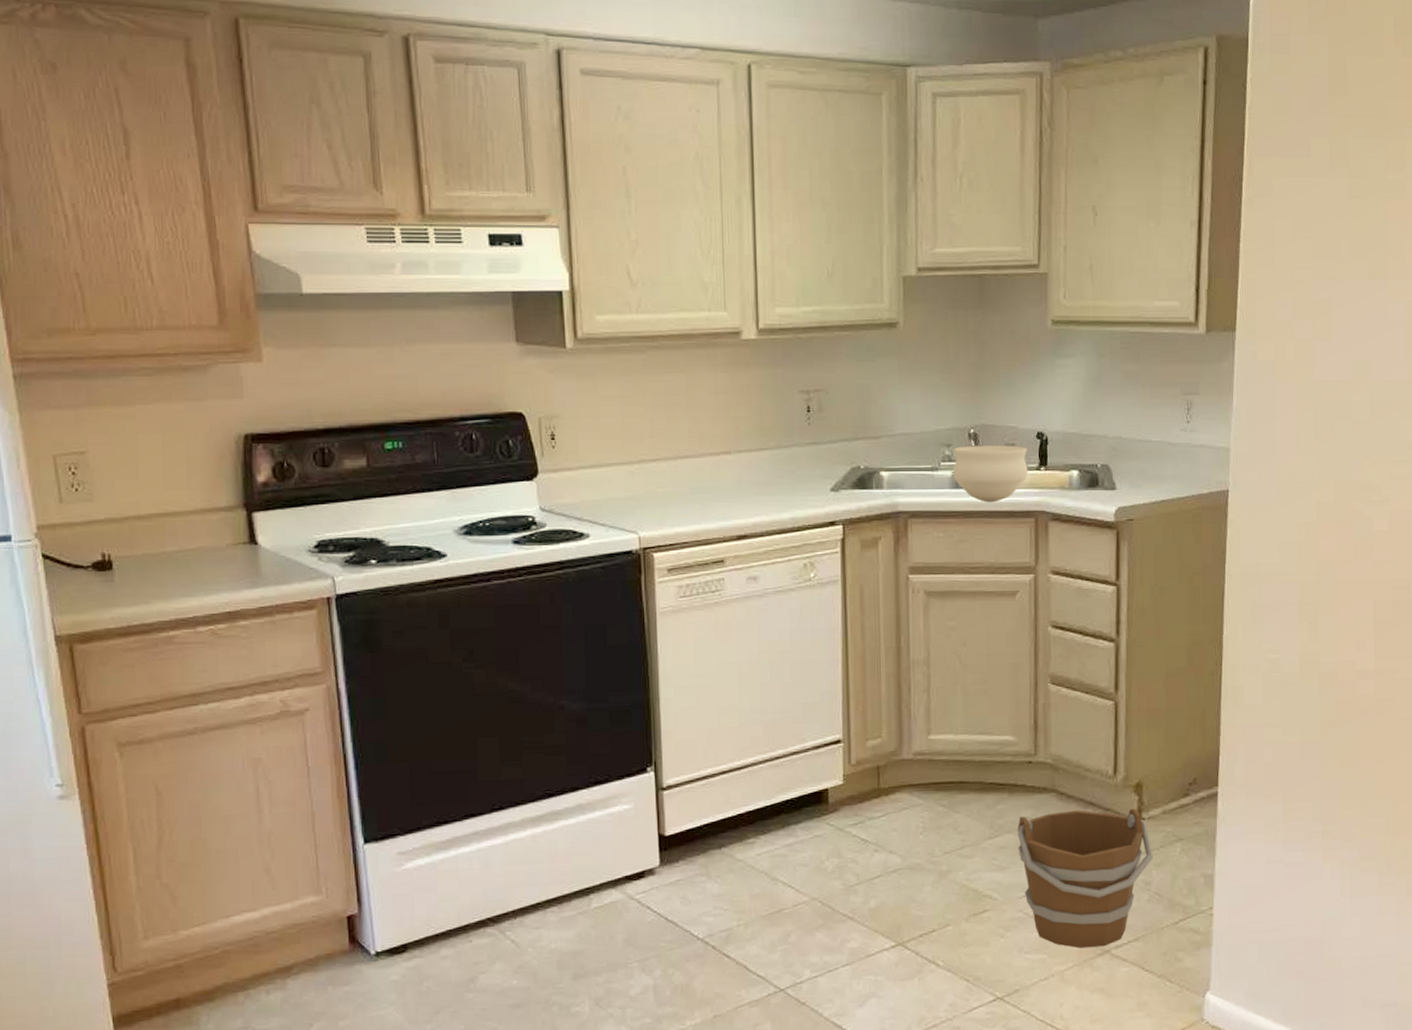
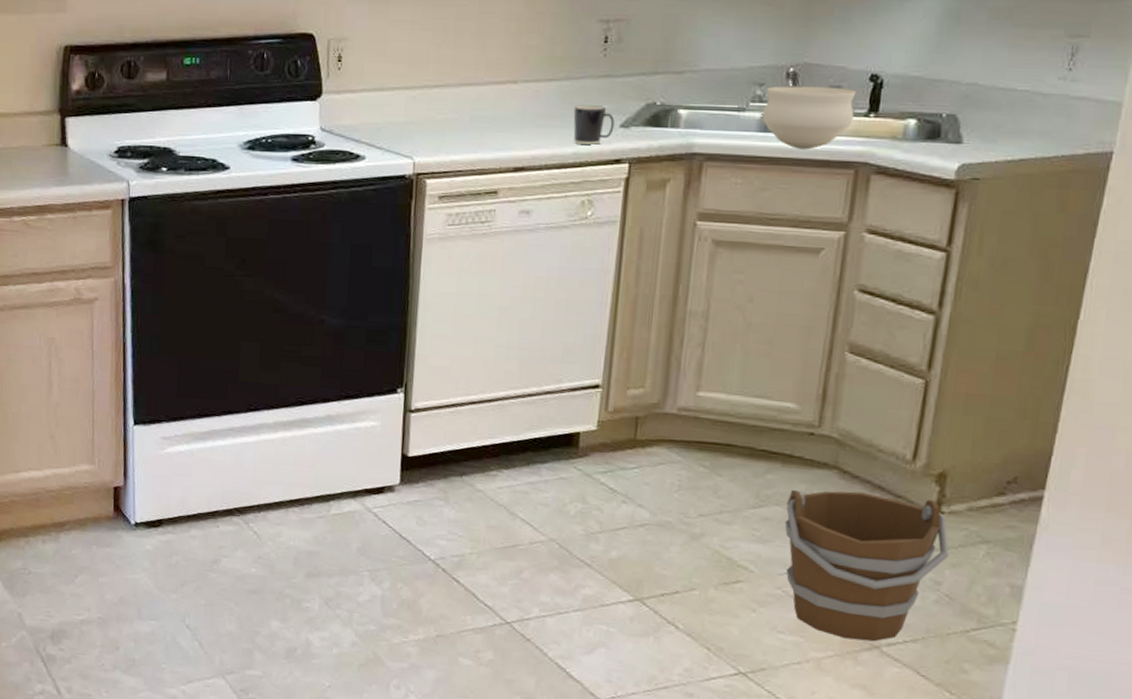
mug: none [787,472,825,510] -> present [573,105,615,146]

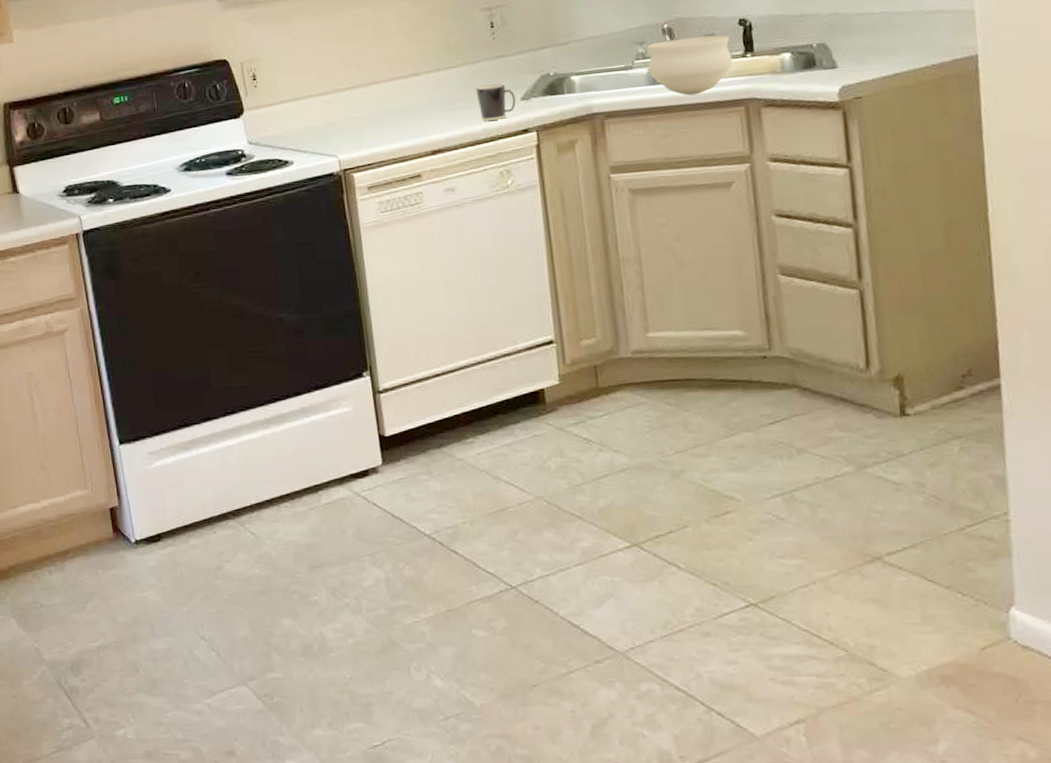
bucket: present [784,490,949,641] -> none [756,404,926,554]

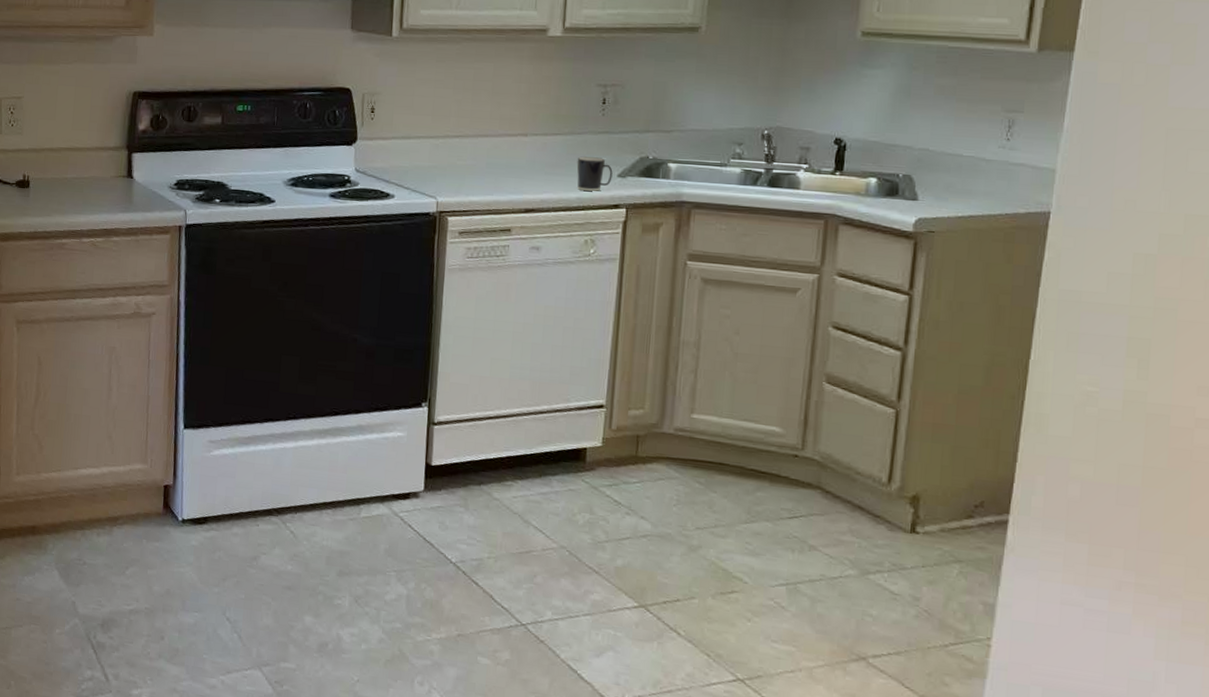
bowl: present [647,35,733,96] -> none [742,145,823,202]

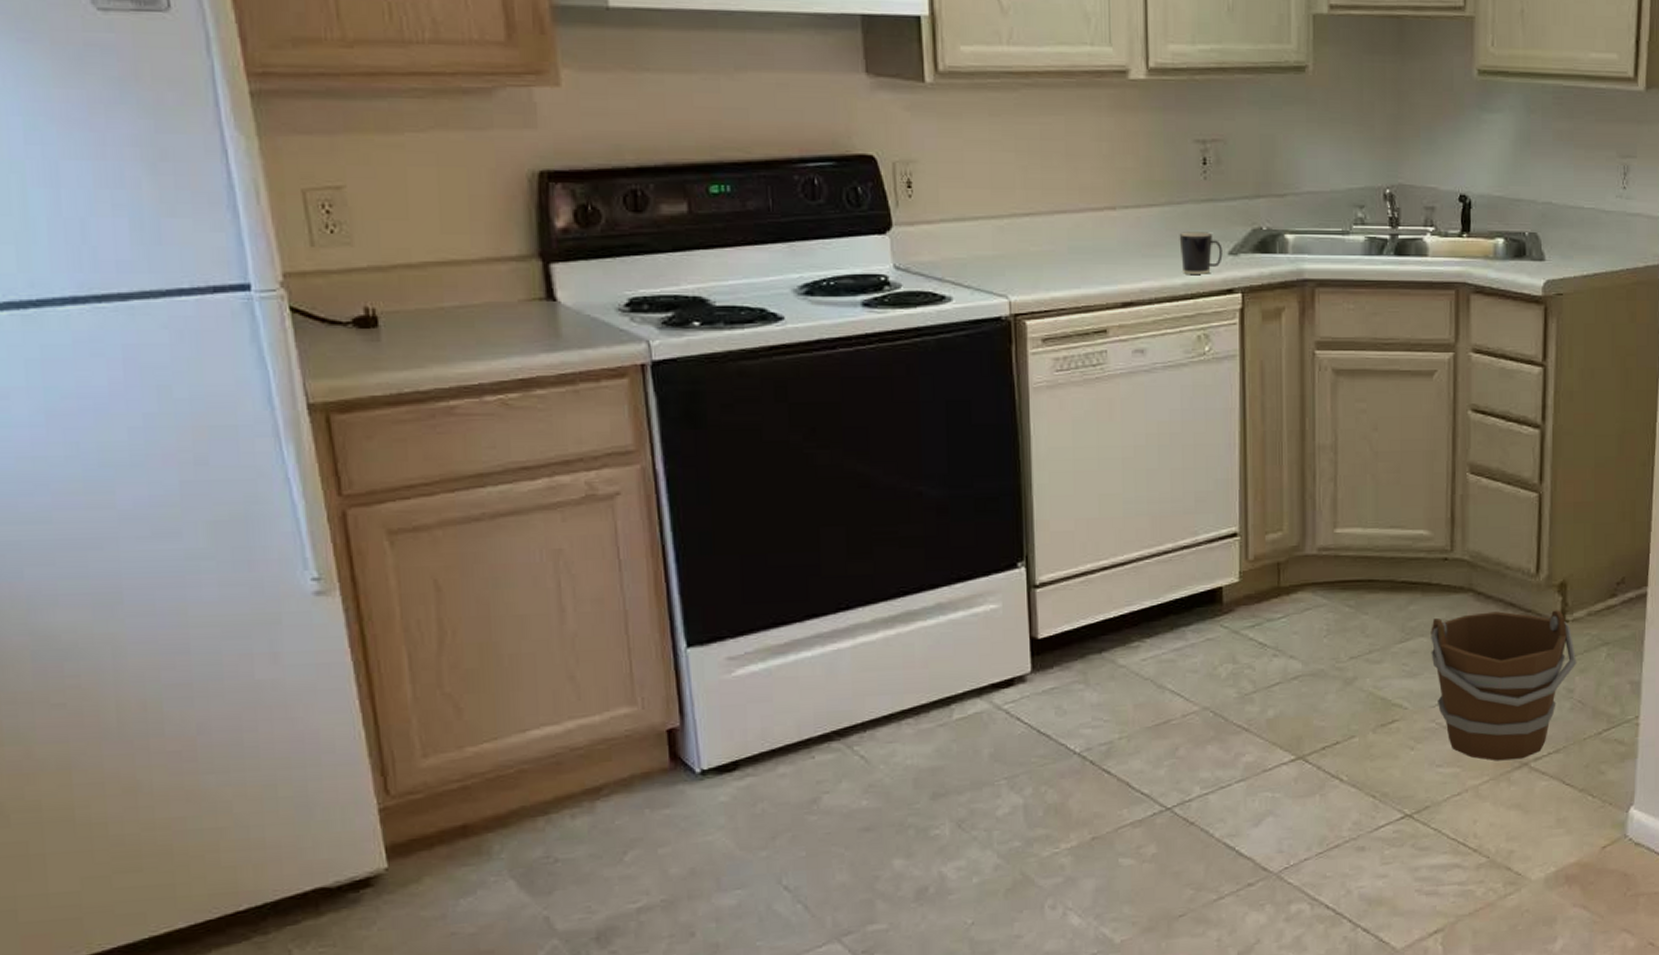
bucket: none [774,507,926,653] -> present [1431,610,1577,761]

